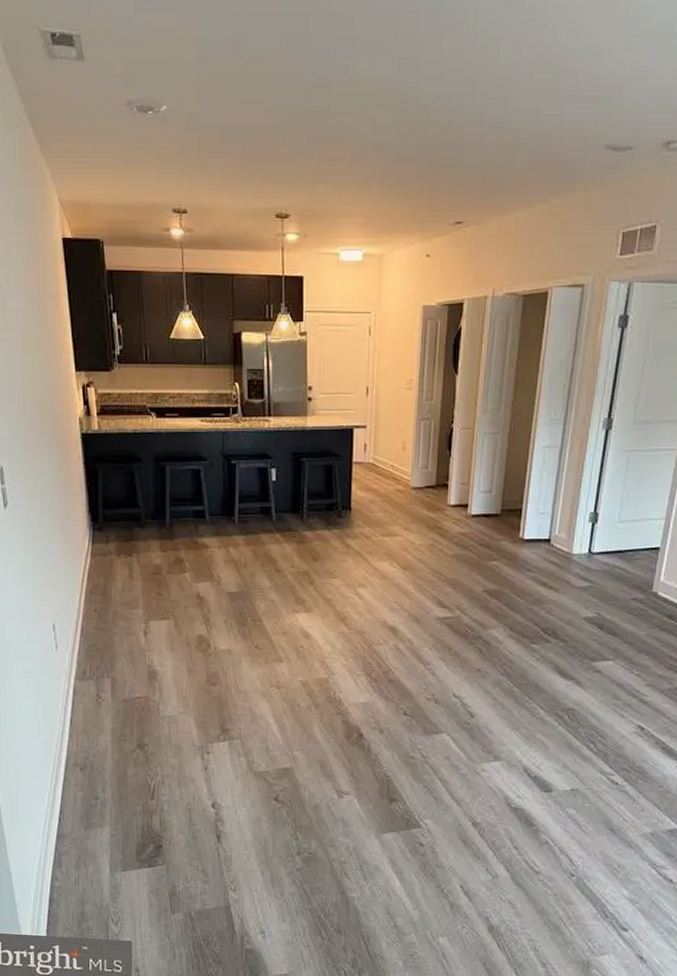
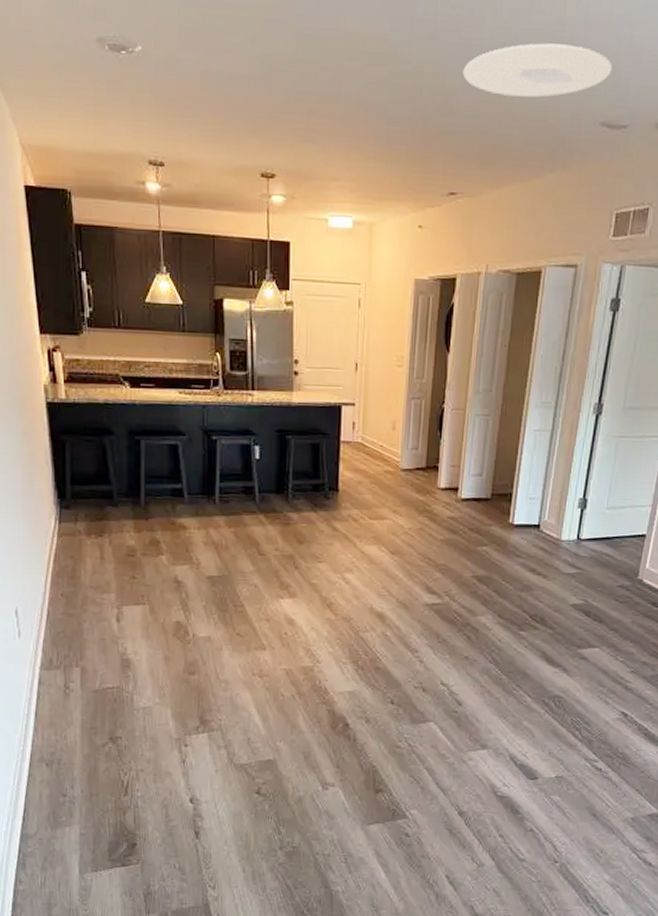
ceiling light: none [467,73,617,127] -> present [463,43,613,98]

